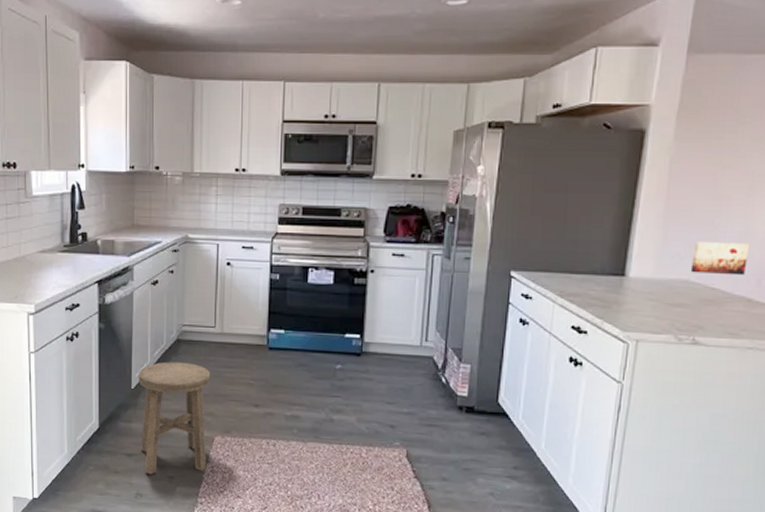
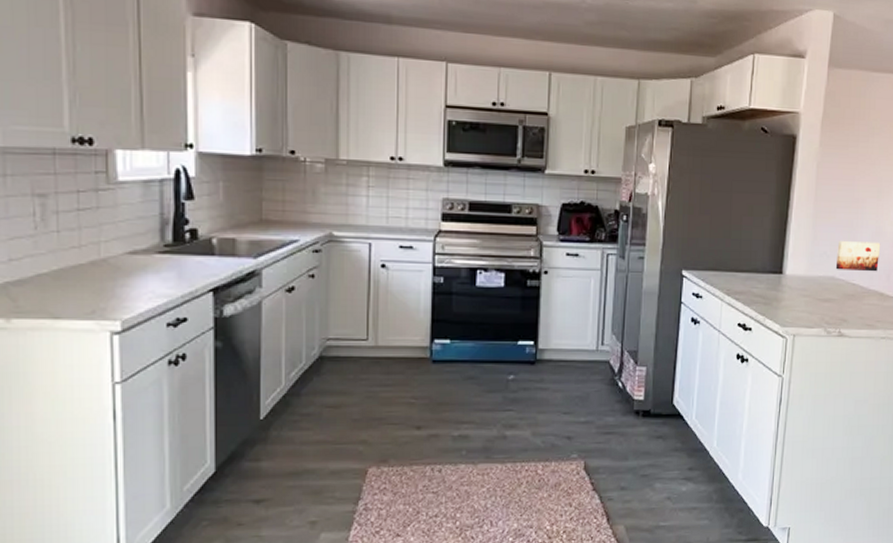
stool: present [138,362,211,475] -> none [269,383,363,523]

